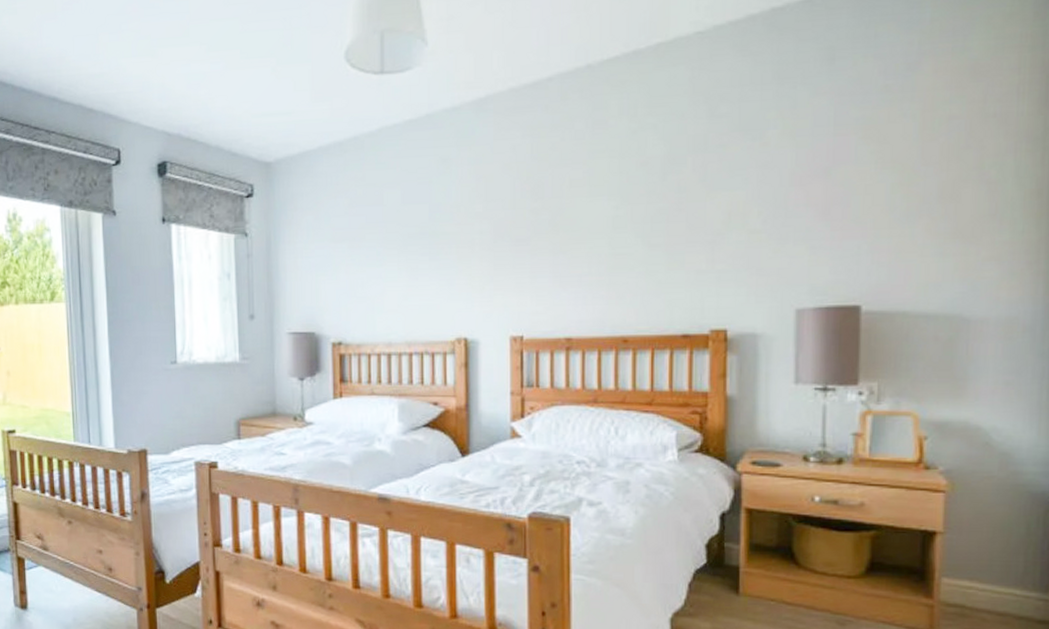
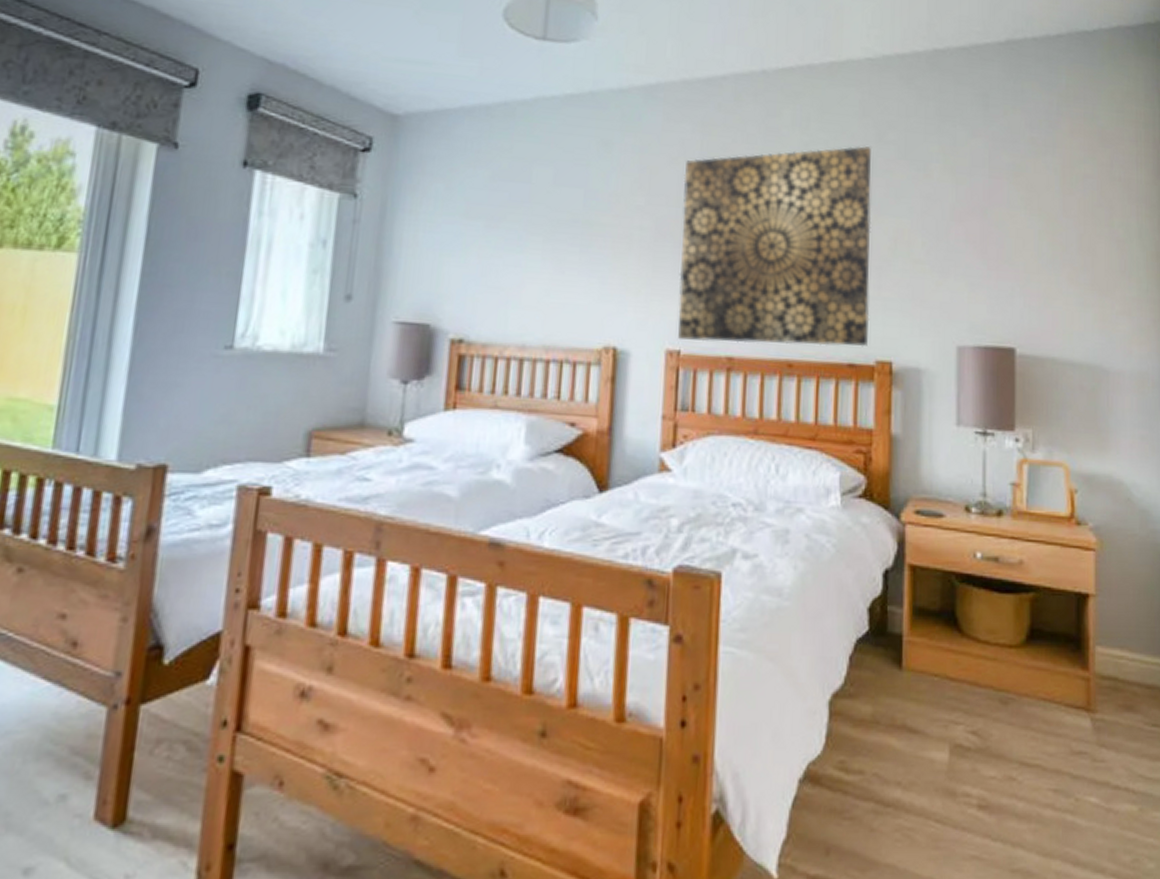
wall art: none [517,124,704,327] -> present [677,146,872,347]

